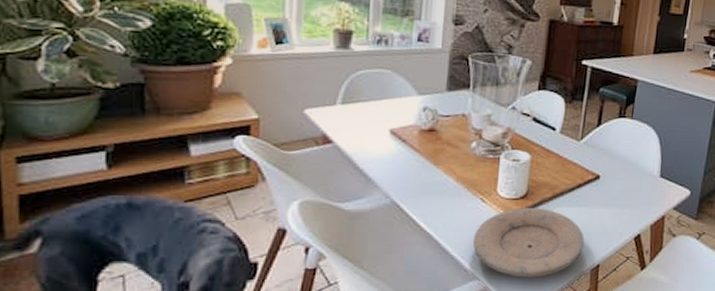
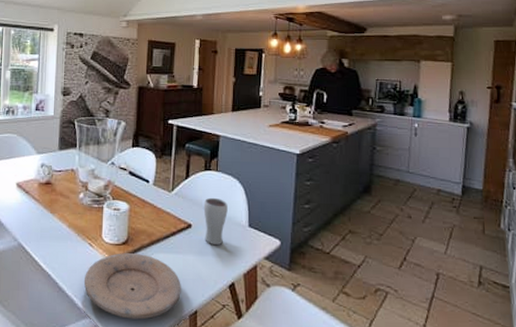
drinking glass: none [613,146,640,196] -> present [203,197,228,245]

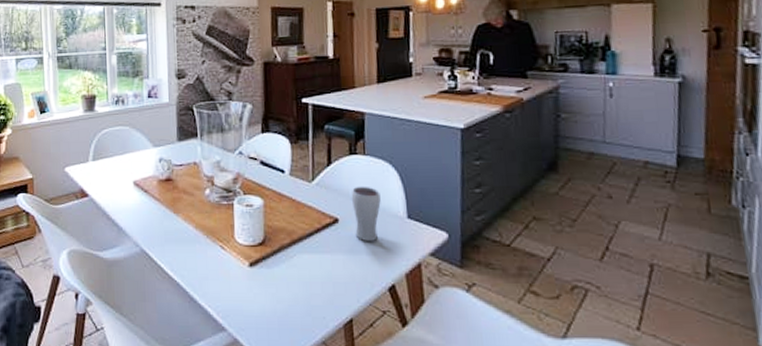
plate: present [83,253,181,320] -> none [217,255,332,331]

